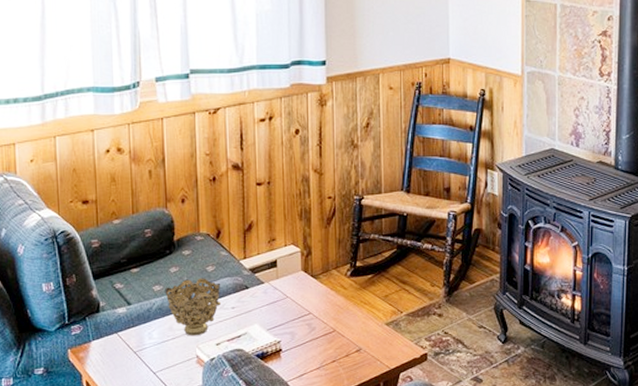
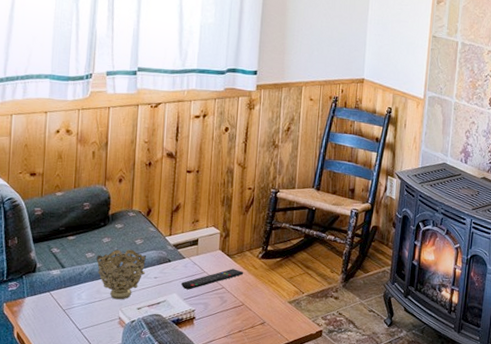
remote control: none [263,291,332,319] -> present [181,269,244,290]

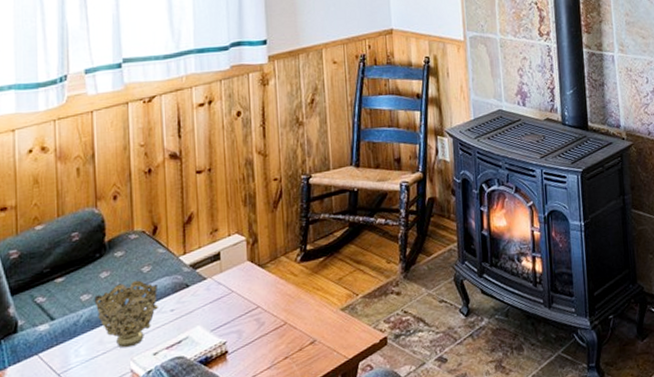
remote control: present [181,269,244,290] -> none [206,281,282,319]

